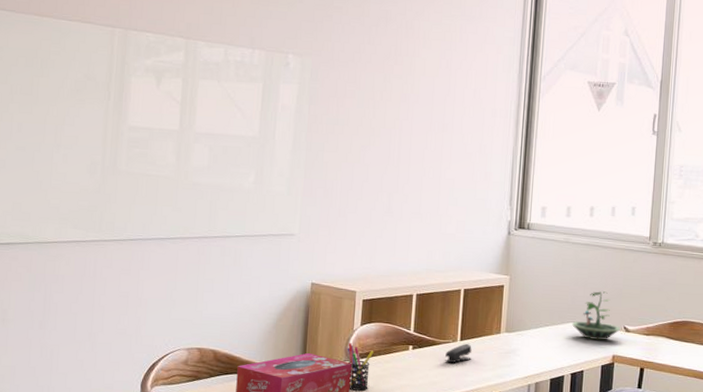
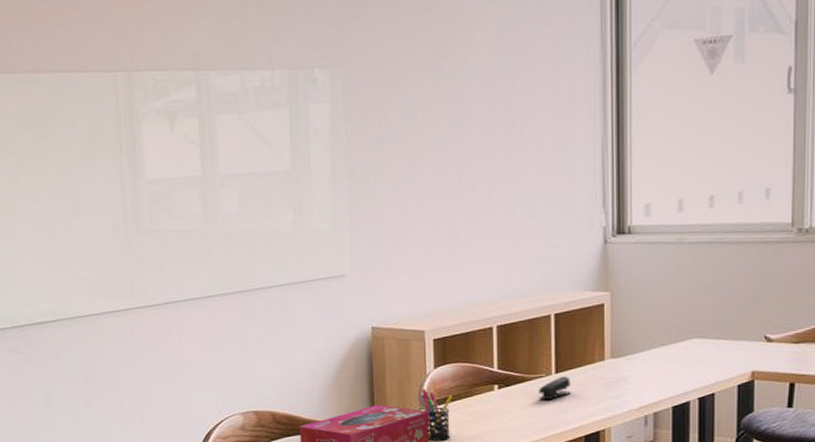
terrarium: present [571,291,621,341] -> none [694,296,761,356]

